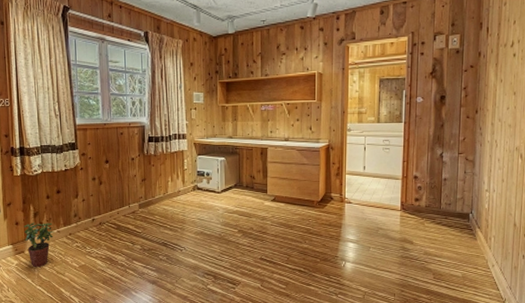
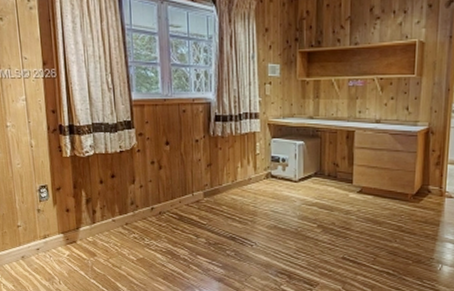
potted plant: present [24,223,55,268] -> none [75,210,109,260]

